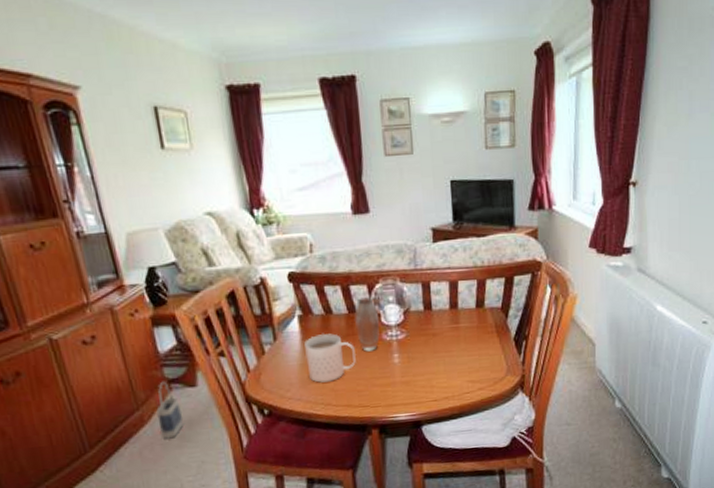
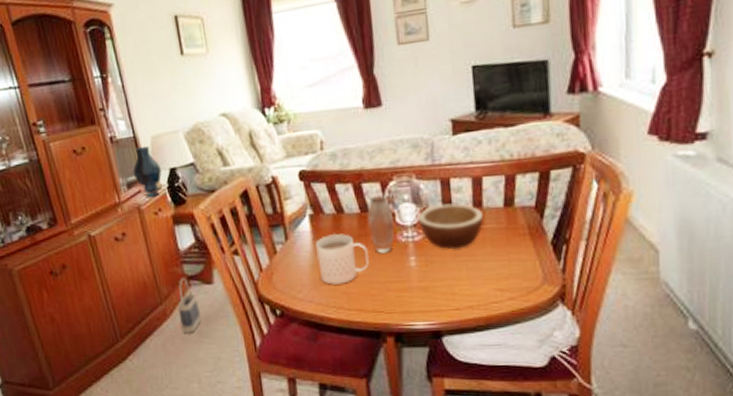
vase: none [104,243,139,297] -> present [133,146,162,197]
bowl: none [401,304,459,347] -> present [417,203,484,250]

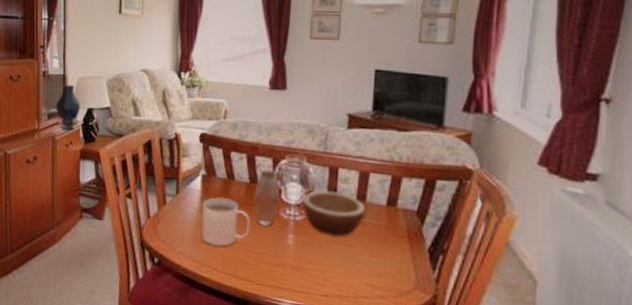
bag: present [177,277,202,334] -> none [65,208,87,263]

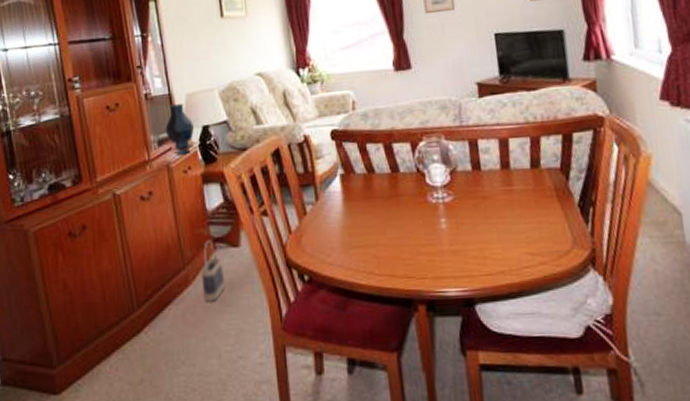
bag: none [65,208,87,263] -> present [201,239,226,302]
mug: present [201,196,251,247] -> none [346,193,401,248]
vase: present [254,170,280,226] -> none [397,156,425,215]
bowl: present [302,190,366,237] -> none [447,164,512,211]

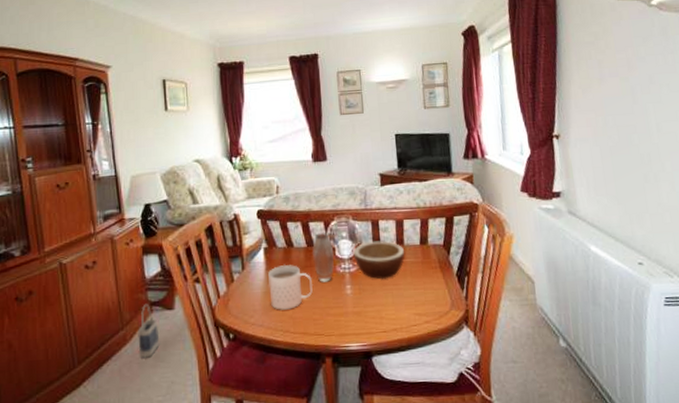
vase: present [165,104,195,155] -> none [110,184,138,229]
mug: none [346,193,401,248] -> present [268,264,314,310]
vase: none [397,156,425,215] -> present [311,233,335,282]
bowl: none [447,164,512,211] -> present [353,241,405,280]

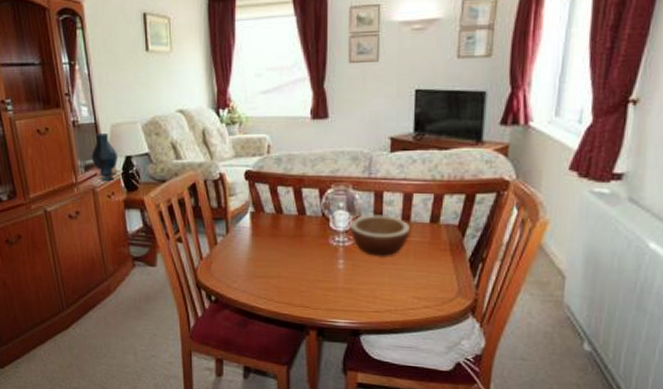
vase: none [110,184,138,229] -> present [91,134,119,181]
bag: present [138,303,160,358] -> none [121,258,143,310]
mug: present [268,264,314,310] -> none [253,231,302,279]
vase: present [311,233,335,282] -> none [303,201,328,254]

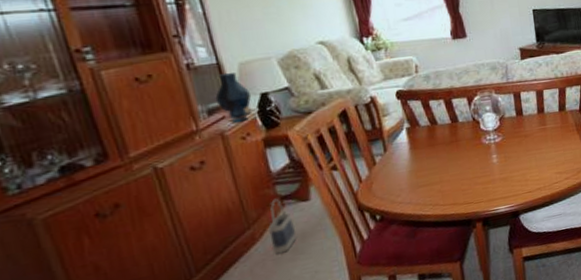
bag: none [121,258,143,310] -> present [268,198,297,254]
bowl: present [350,215,411,257] -> none [497,111,546,146]

